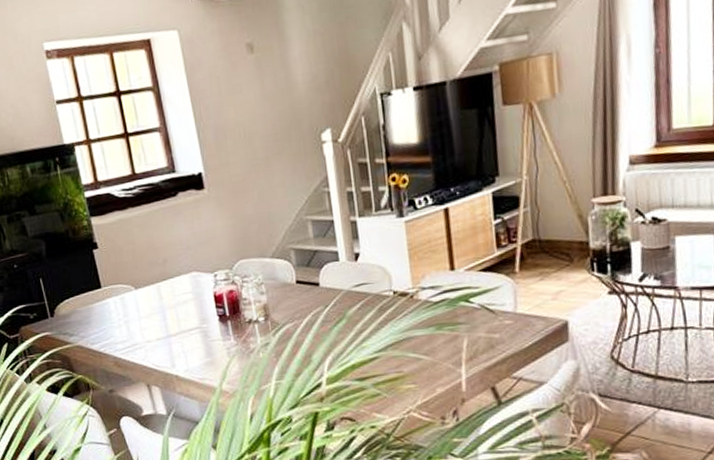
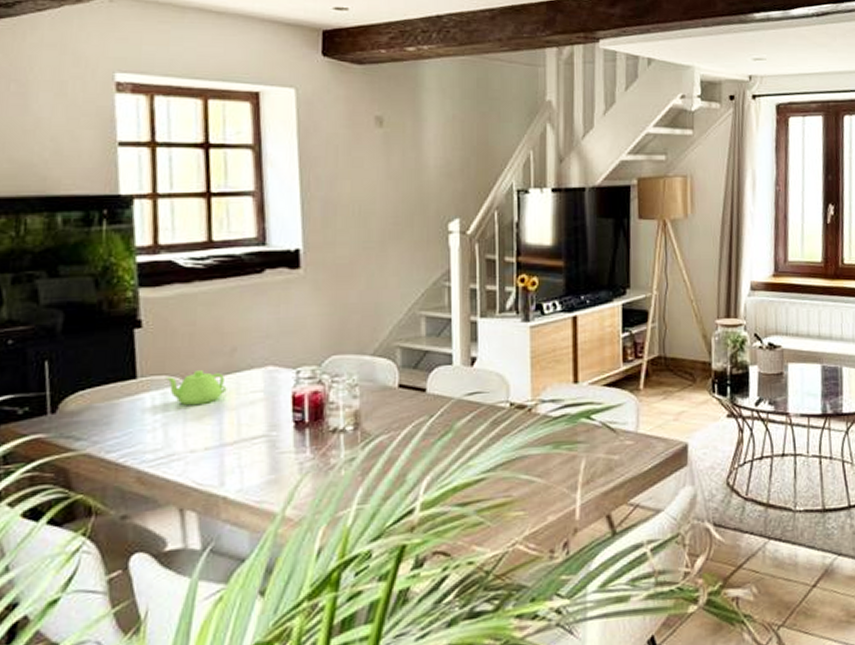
teapot: none [120,279,165,307] -> present [165,370,227,406]

